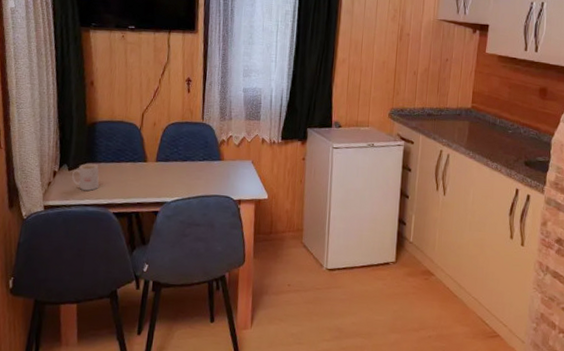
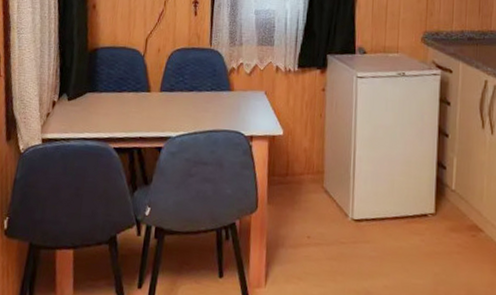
mug: present [72,164,99,191] -> none [71,93,100,123]

